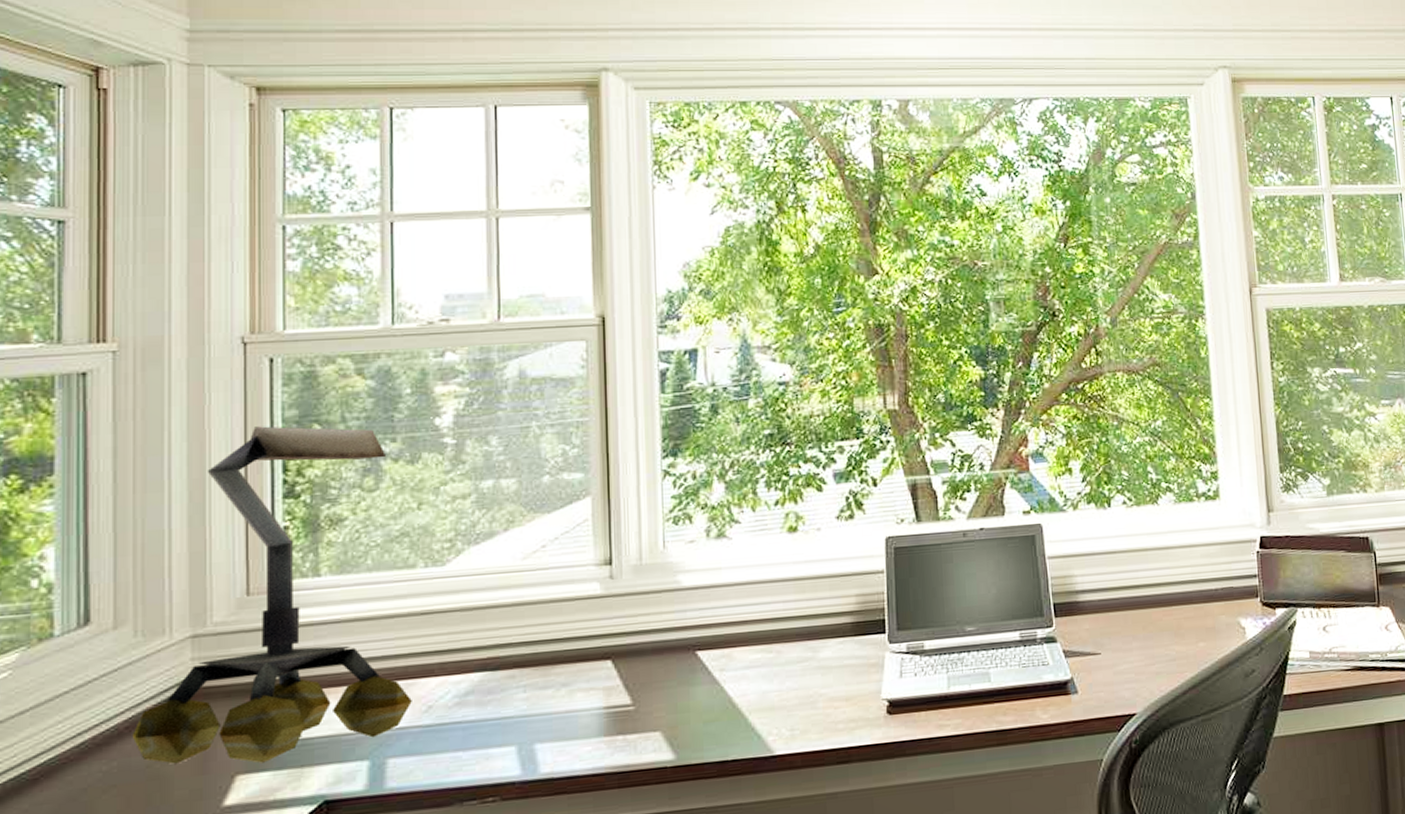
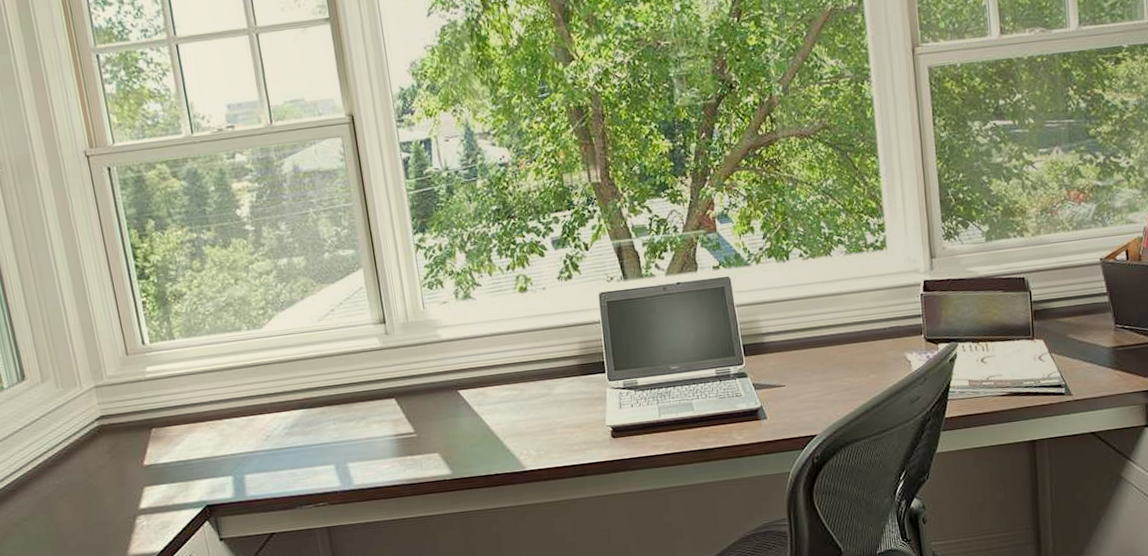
desk lamp: present [131,426,412,764] -> none [69,221,255,479]

